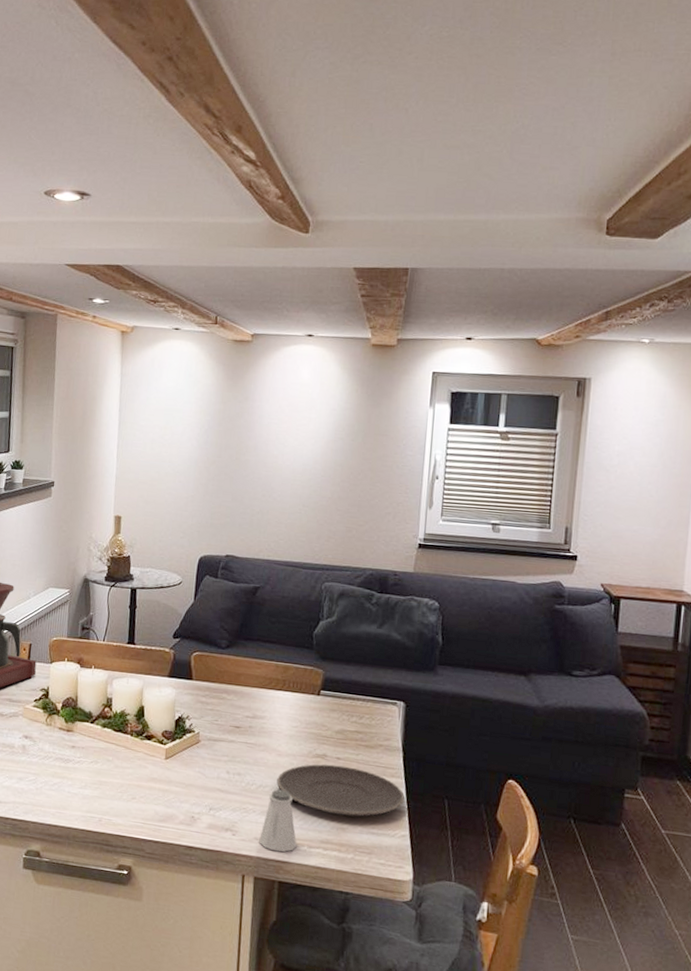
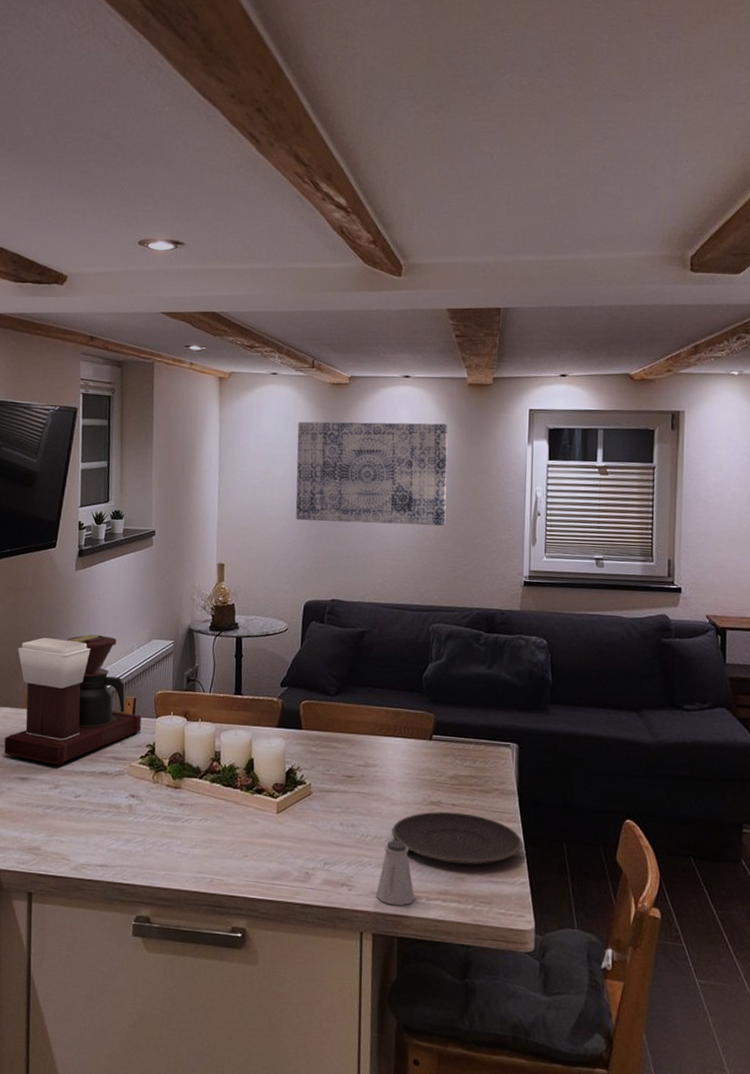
wall art: none [193,377,349,486] -> present [295,421,448,526]

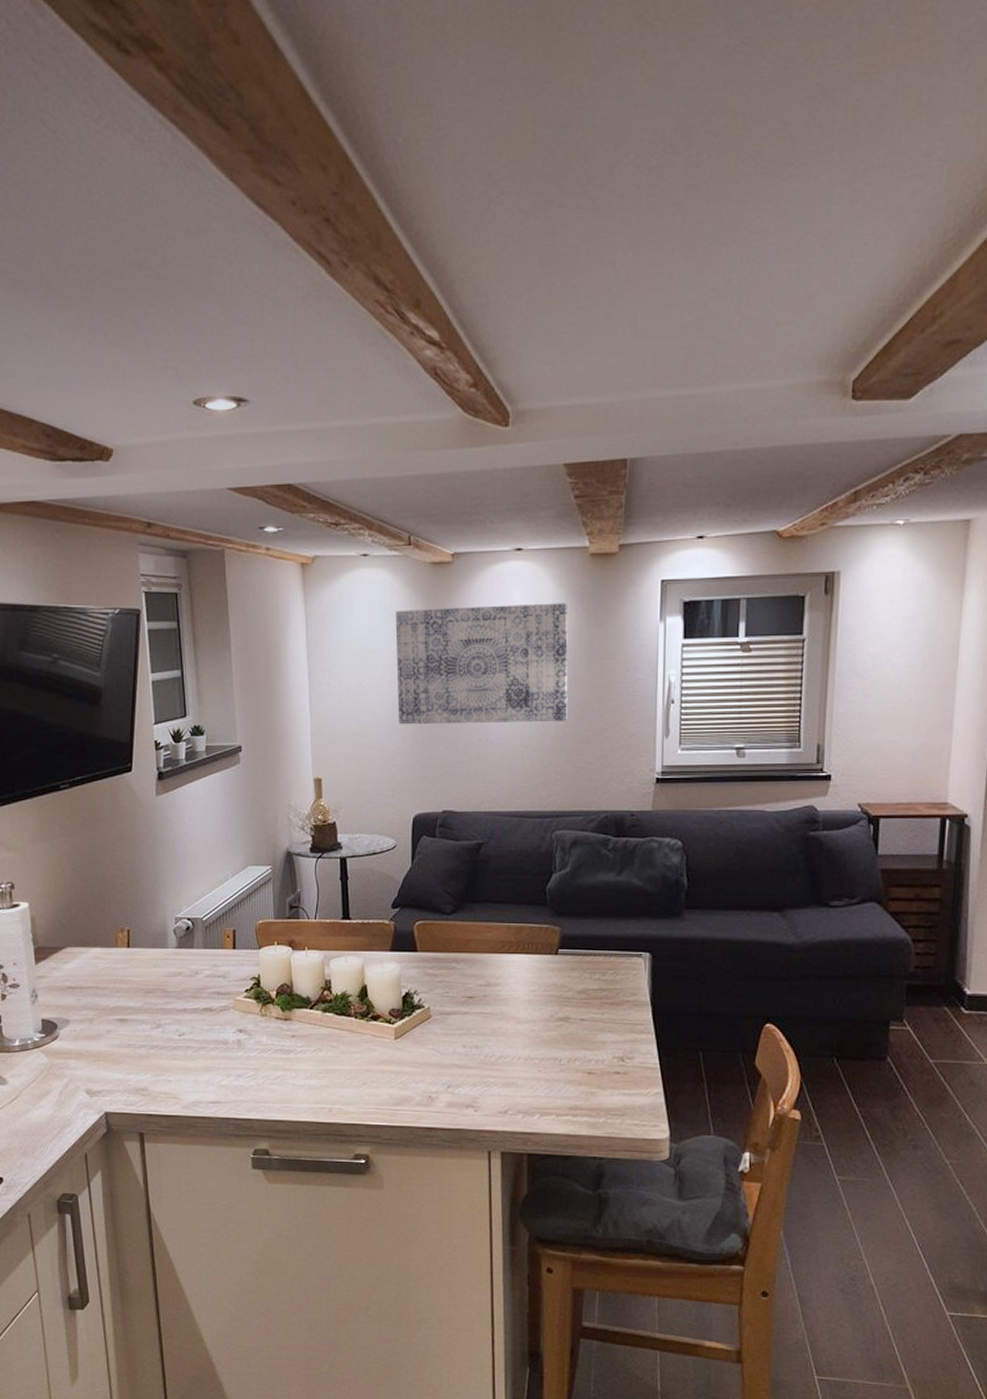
coffee maker: present [4,634,142,765] -> none [98,864,243,1004]
saltshaker: present [376,840,415,906] -> none [503,1059,544,1124]
plate: present [392,811,523,866] -> none [518,1027,657,1079]

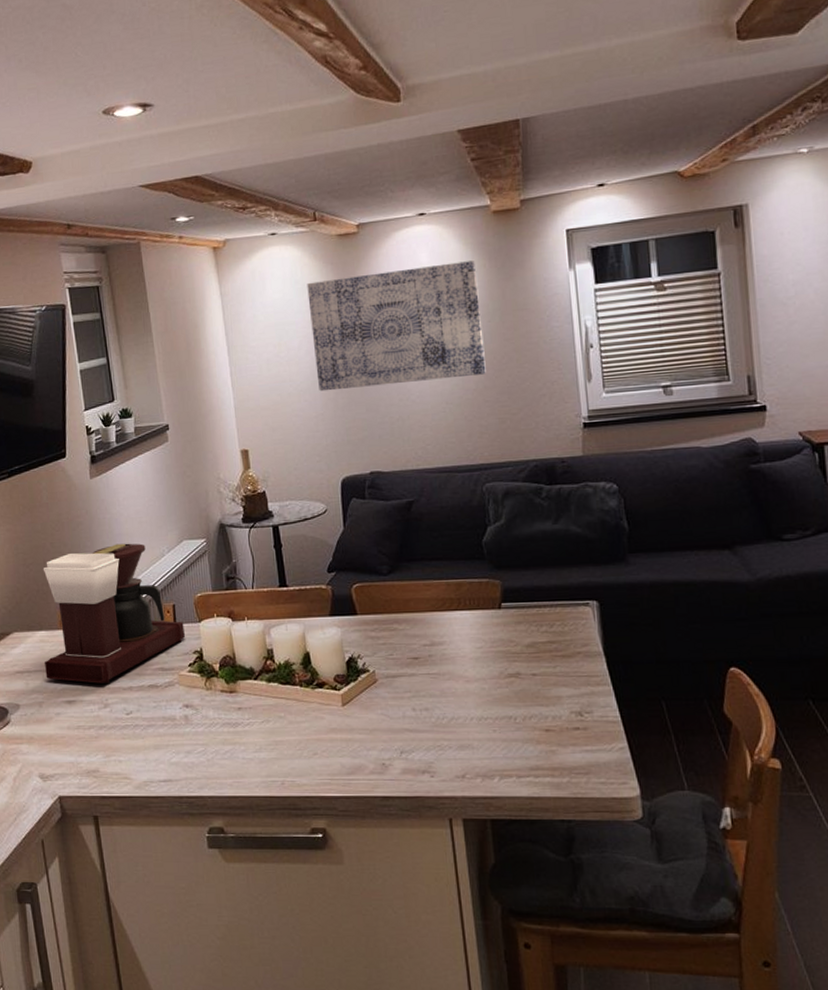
coffee maker: none [98,864,243,1004] -> present [42,543,185,684]

